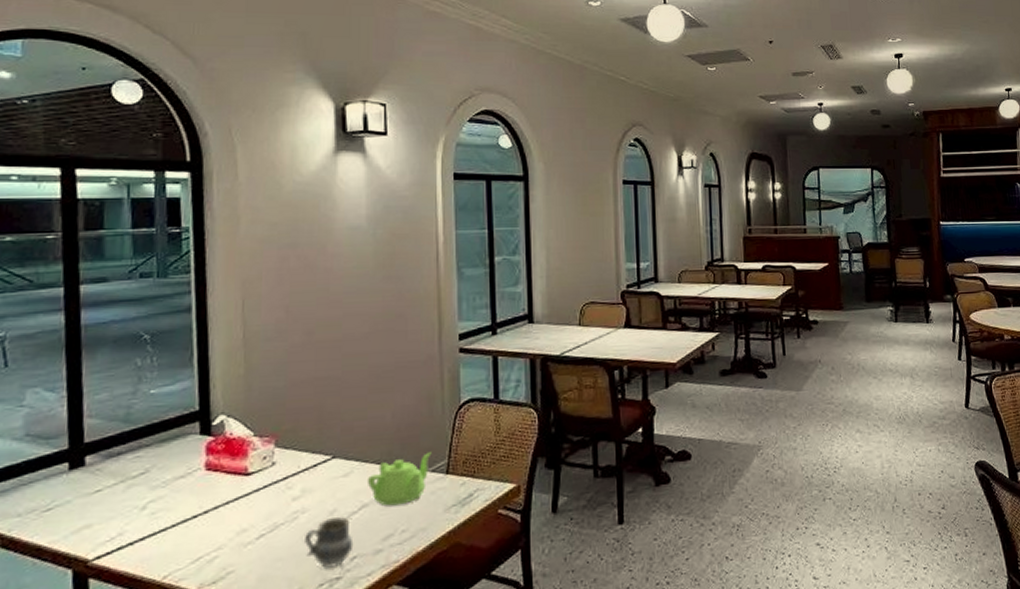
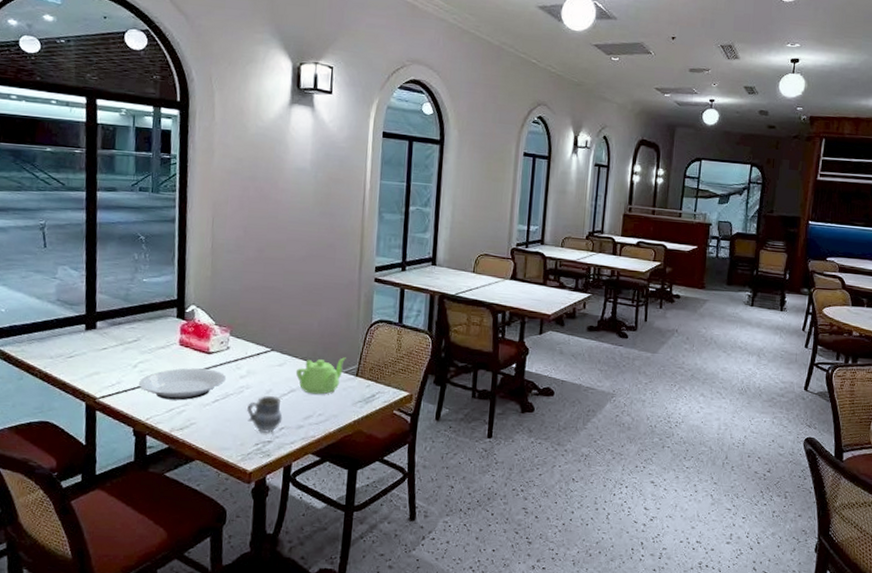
plate: none [150,495,274,547] -> present [139,368,227,401]

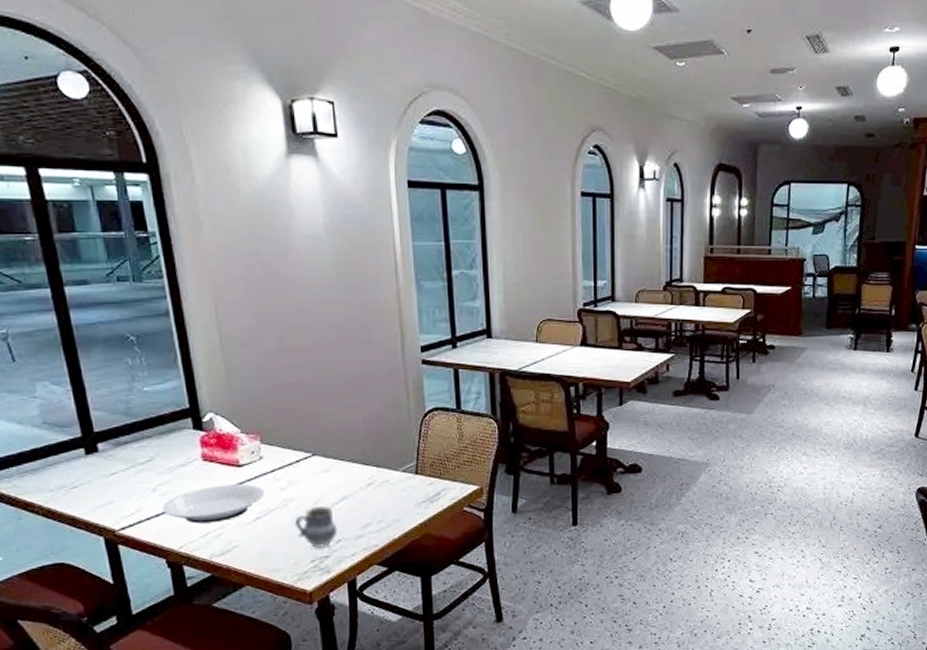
teapot: present [295,357,346,395] -> none [344,454,401,499]

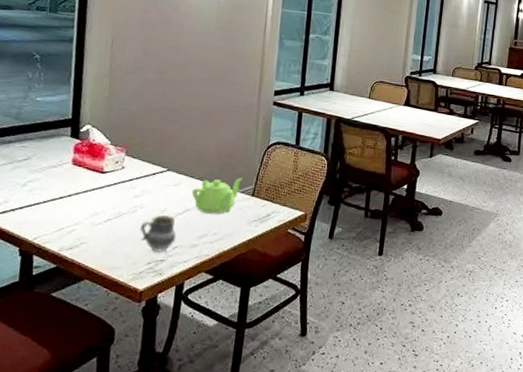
plate: present [162,484,266,524] -> none [27,187,121,220]
teapot: none [344,454,401,499] -> present [191,178,243,214]

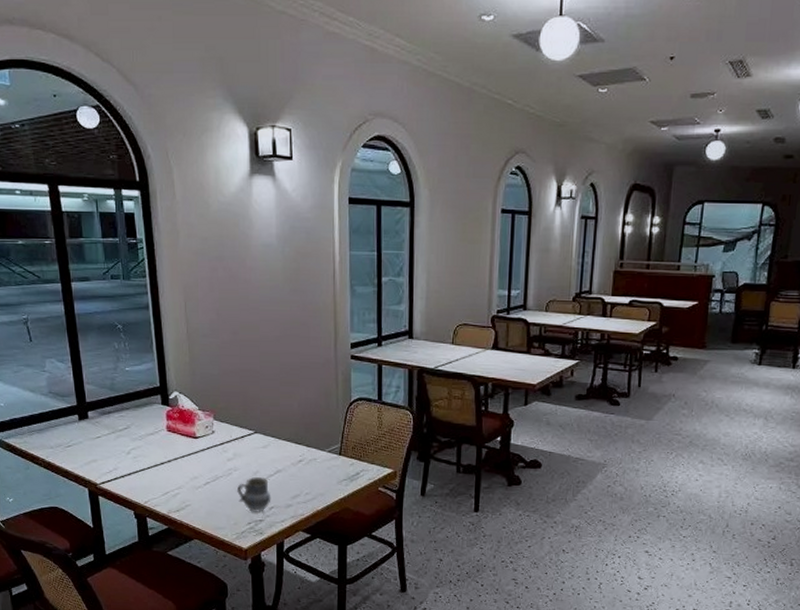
teapot: present [191,178,243,214] -> none [280,437,328,474]

